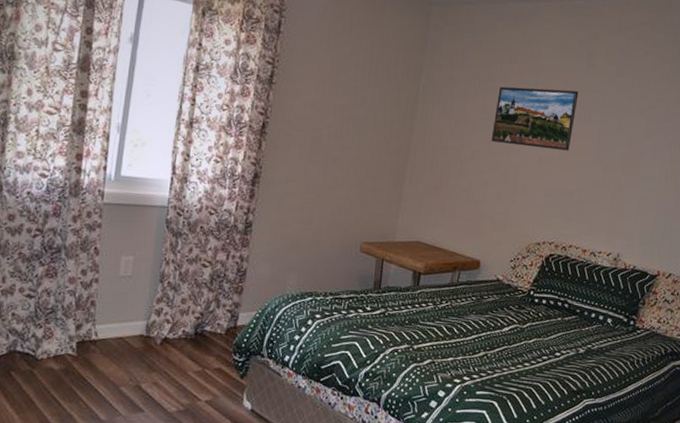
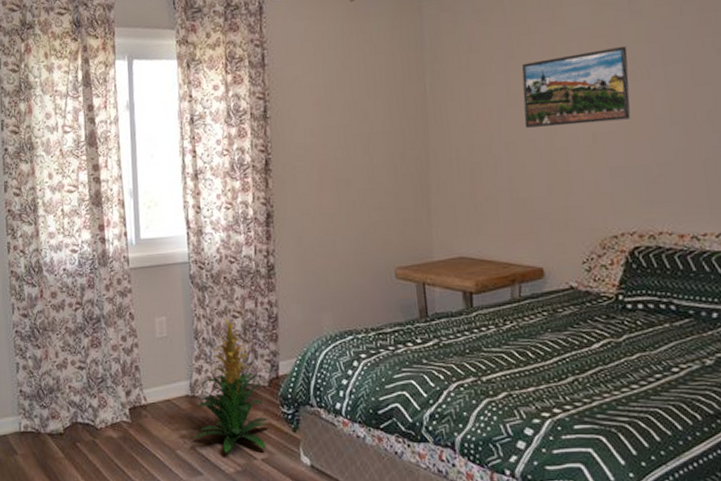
indoor plant: none [140,264,222,393] -> present [193,316,269,453]

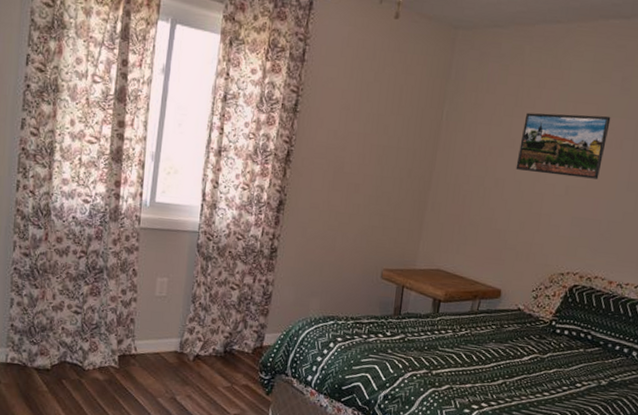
indoor plant: present [193,316,269,453] -> none [175,286,250,406]

